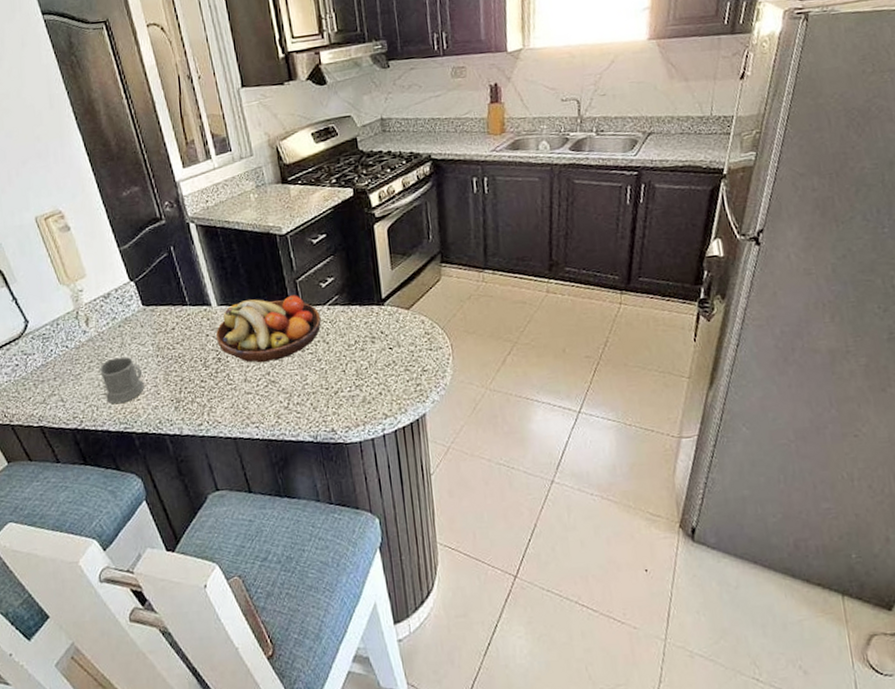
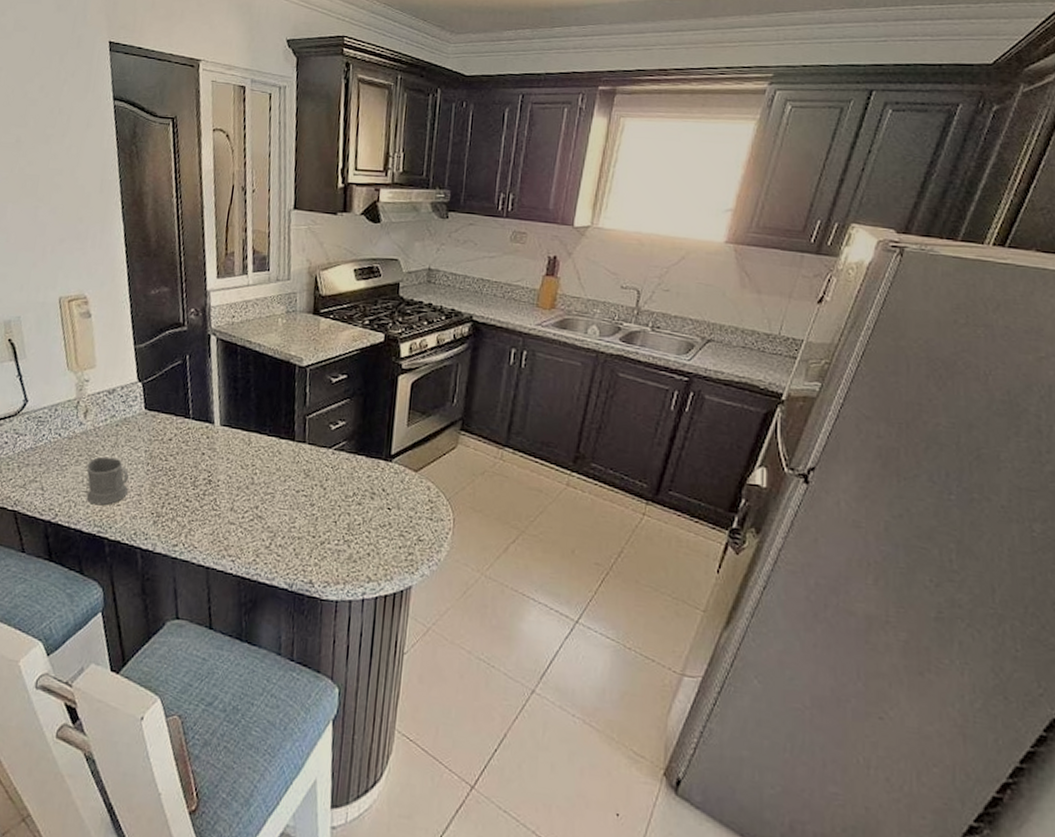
fruit bowl: present [215,295,322,363] -> none [211,426,324,496]

